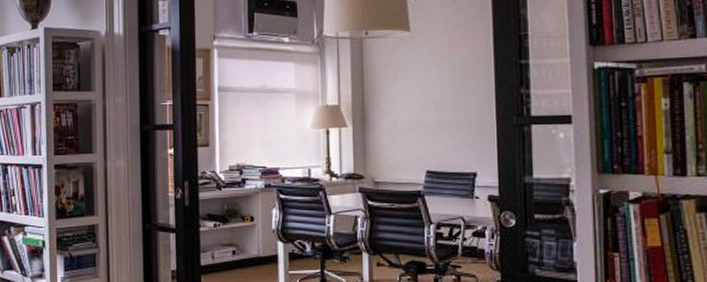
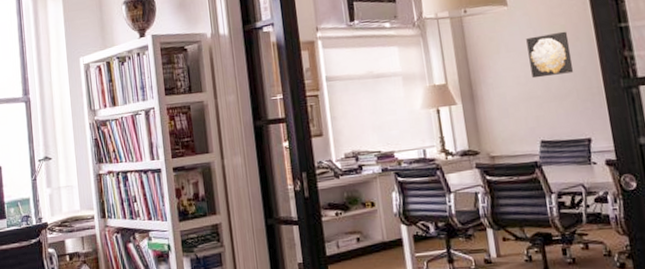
wall art: none [425,62,469,108] -> present [526,31,574,79]

